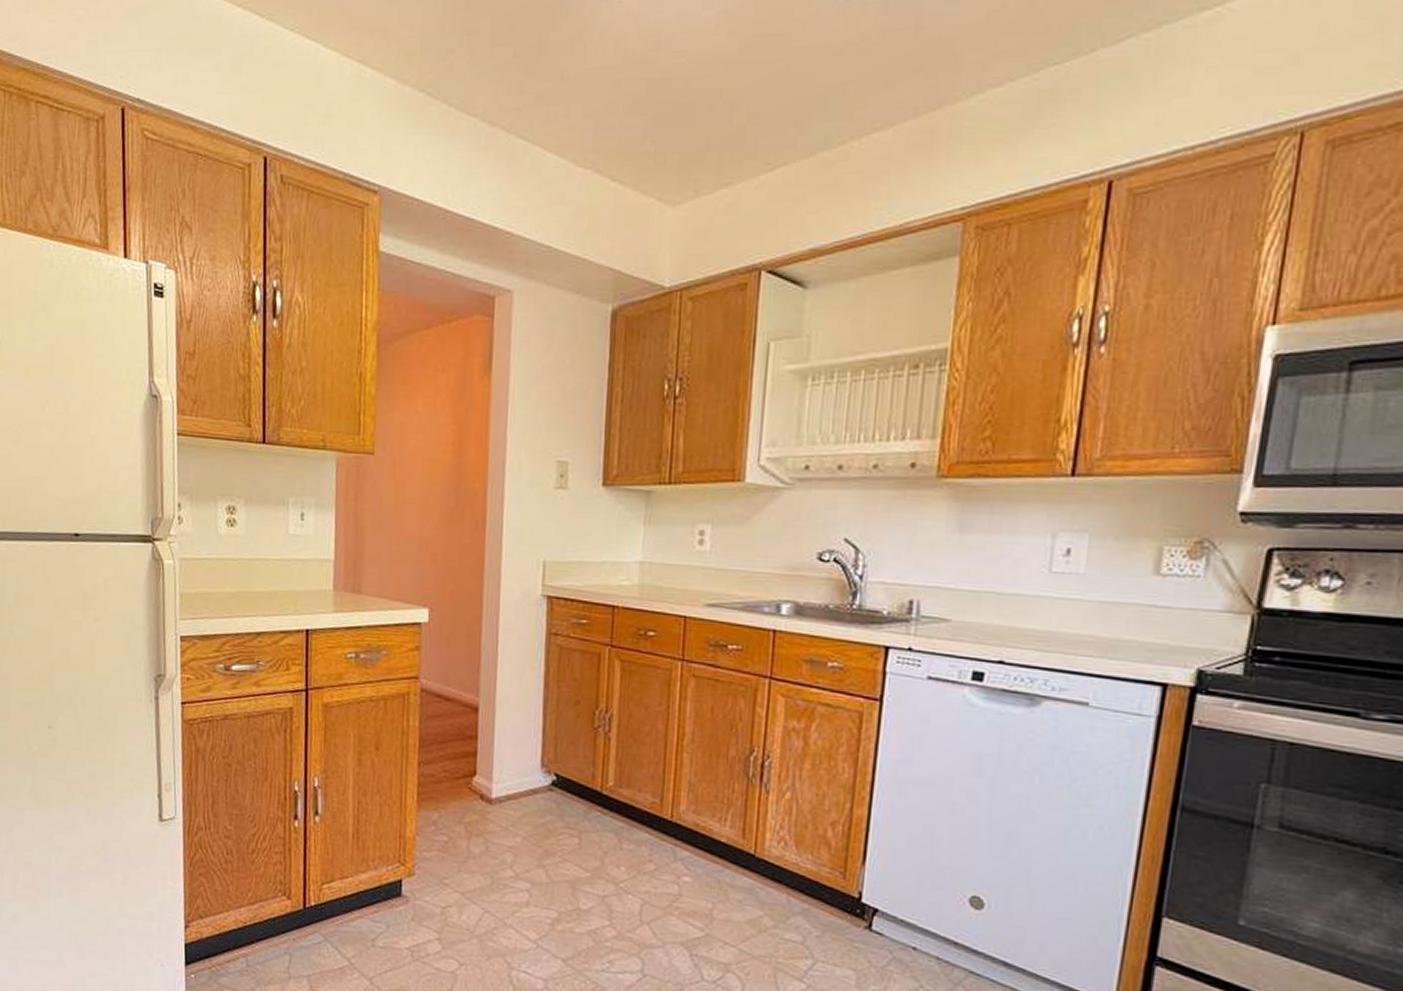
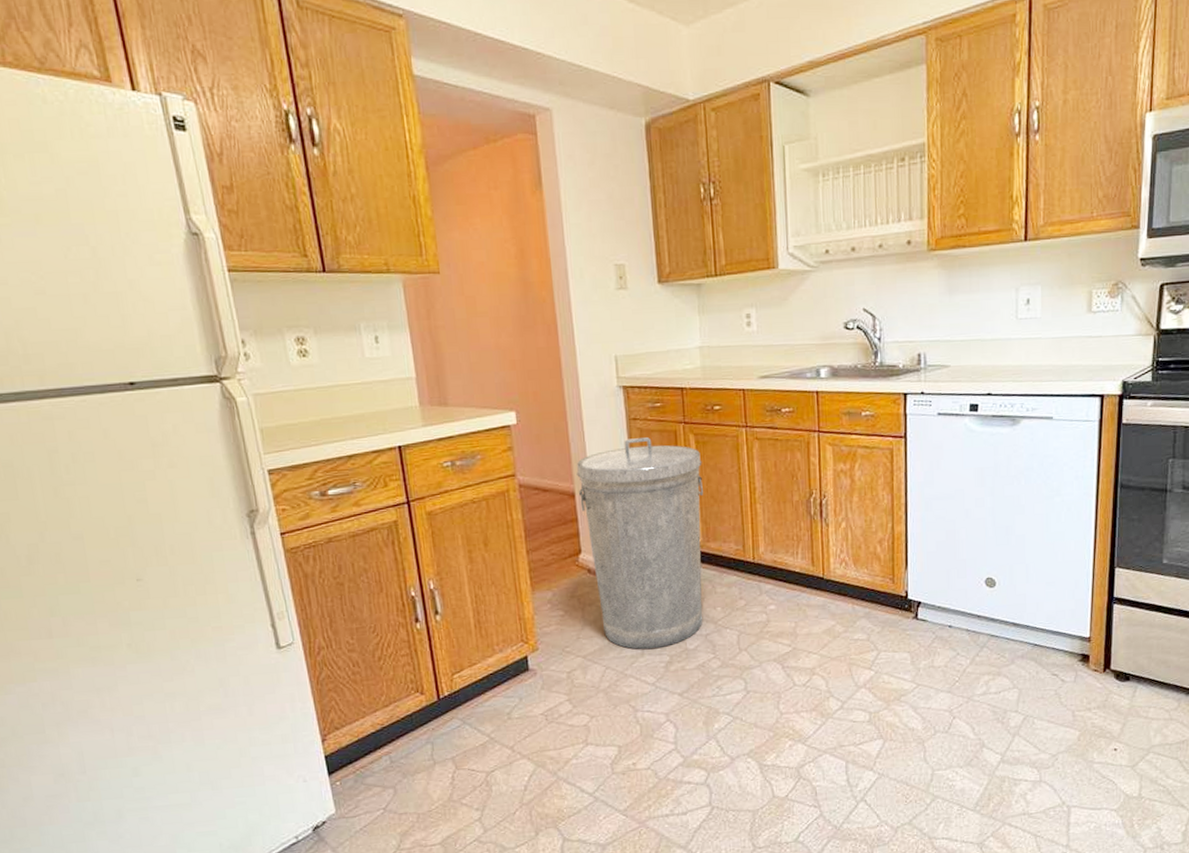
trash can: none [482,655,626,901] -> present [576,437,704,649]

